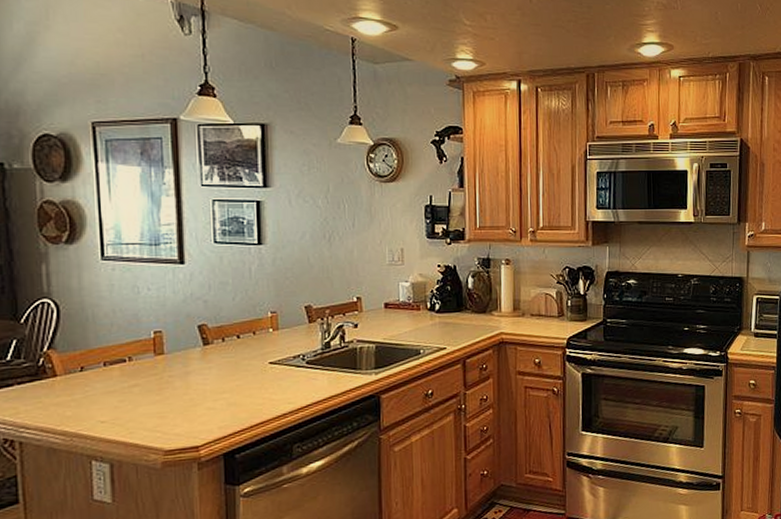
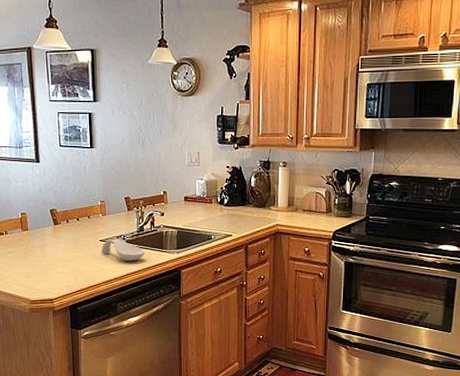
spoon rest: none [271,359,334,389] -> present [101,238,146,262]

